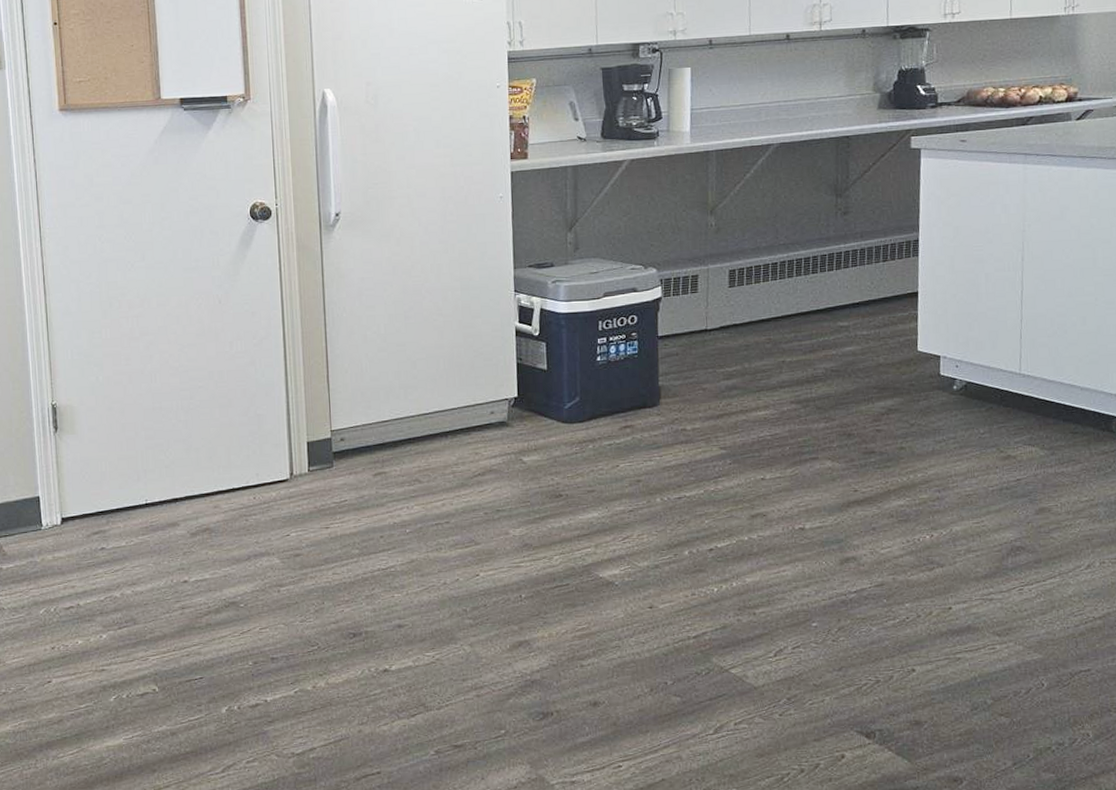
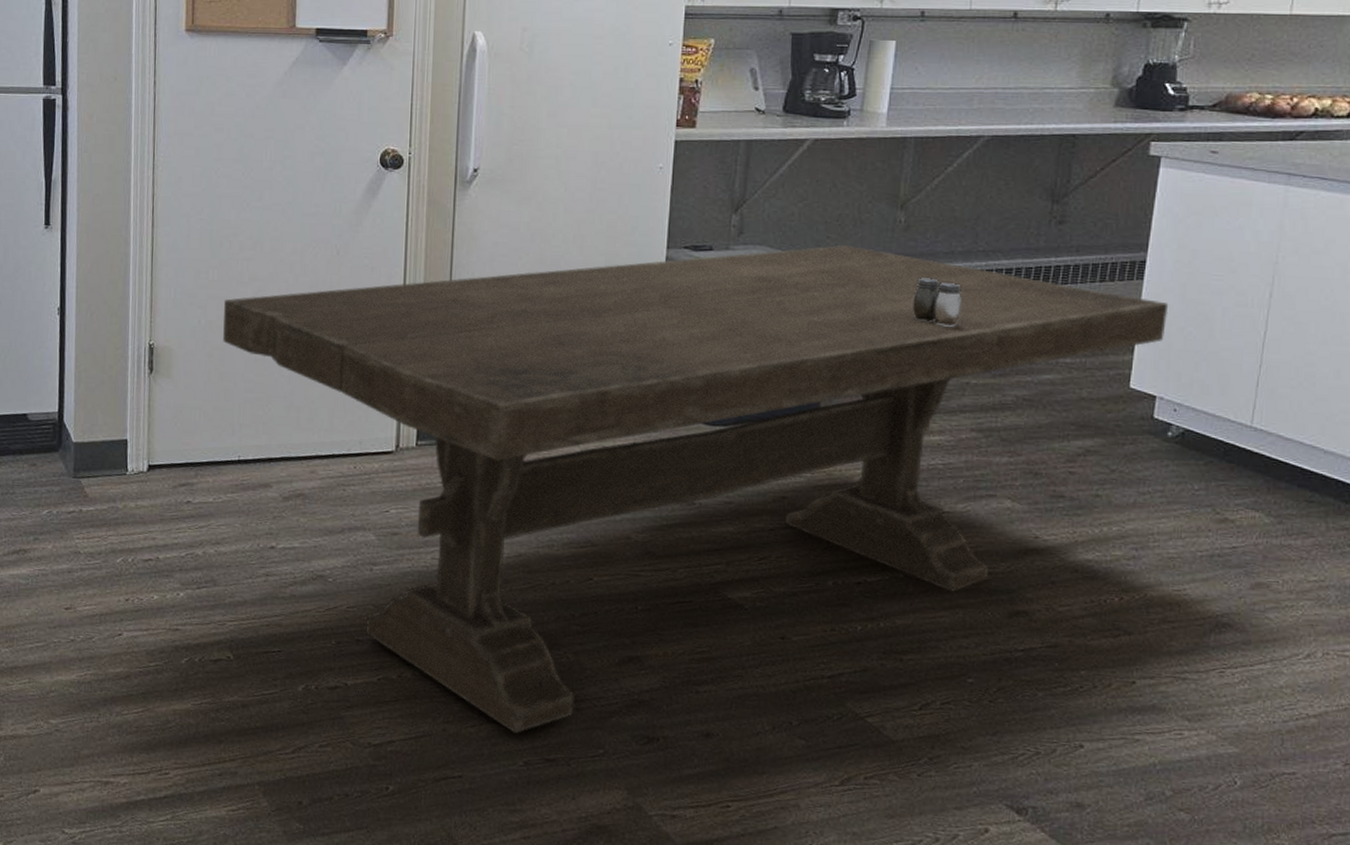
dining table: none [118,251,942,725] -> present [223,245,1169,733]
salt and pepper shaker: none [730,272,772,314] -> present [913,278,962,327]

